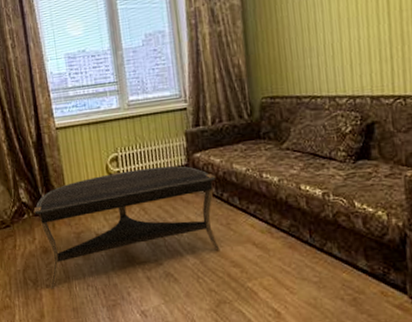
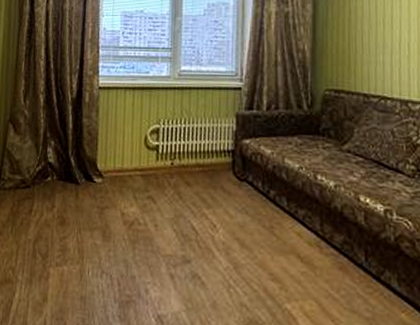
coffee table: present [33,166,220,290] -> none [58,146,264,270]

